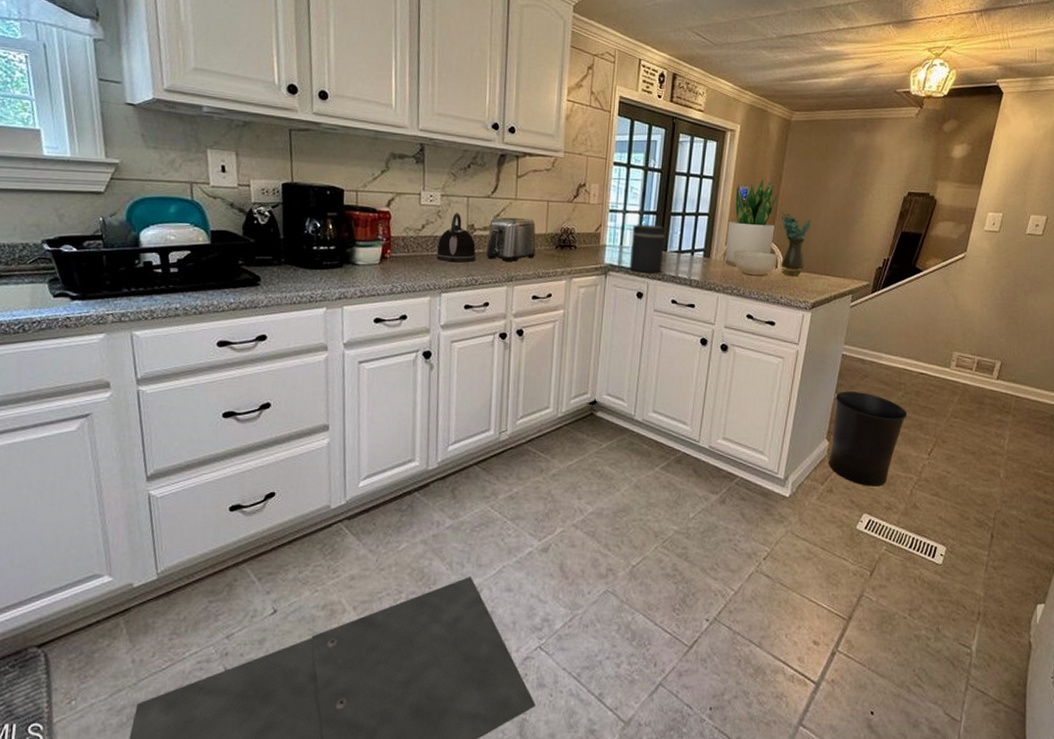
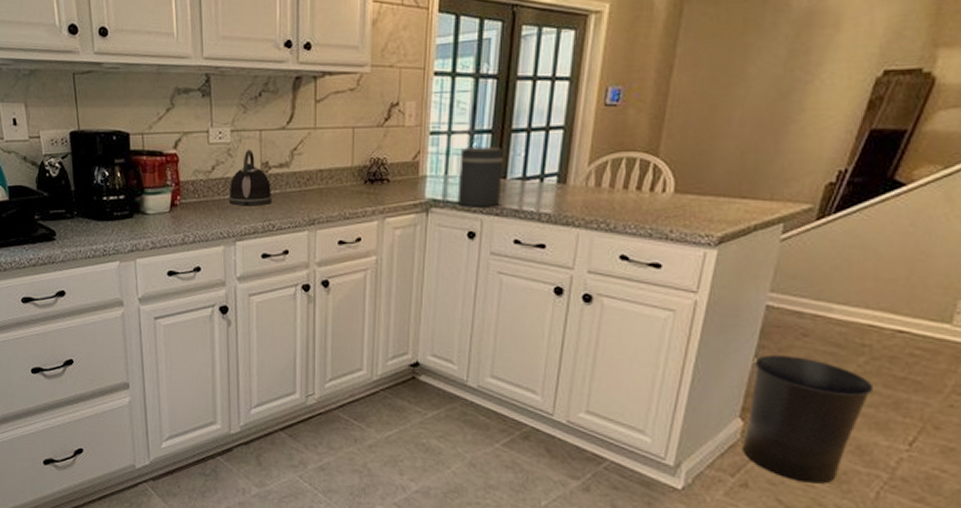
toaster: present [486,217,536,262] -> none [284,149,340,203]
planter: present [725,179,777,268] -> none [589,73,666,195]
bowl: present [734,250,779,277] -> none [601,170,668,206]
vase: present [781,212,811,278] -> none [671,115,718,204]

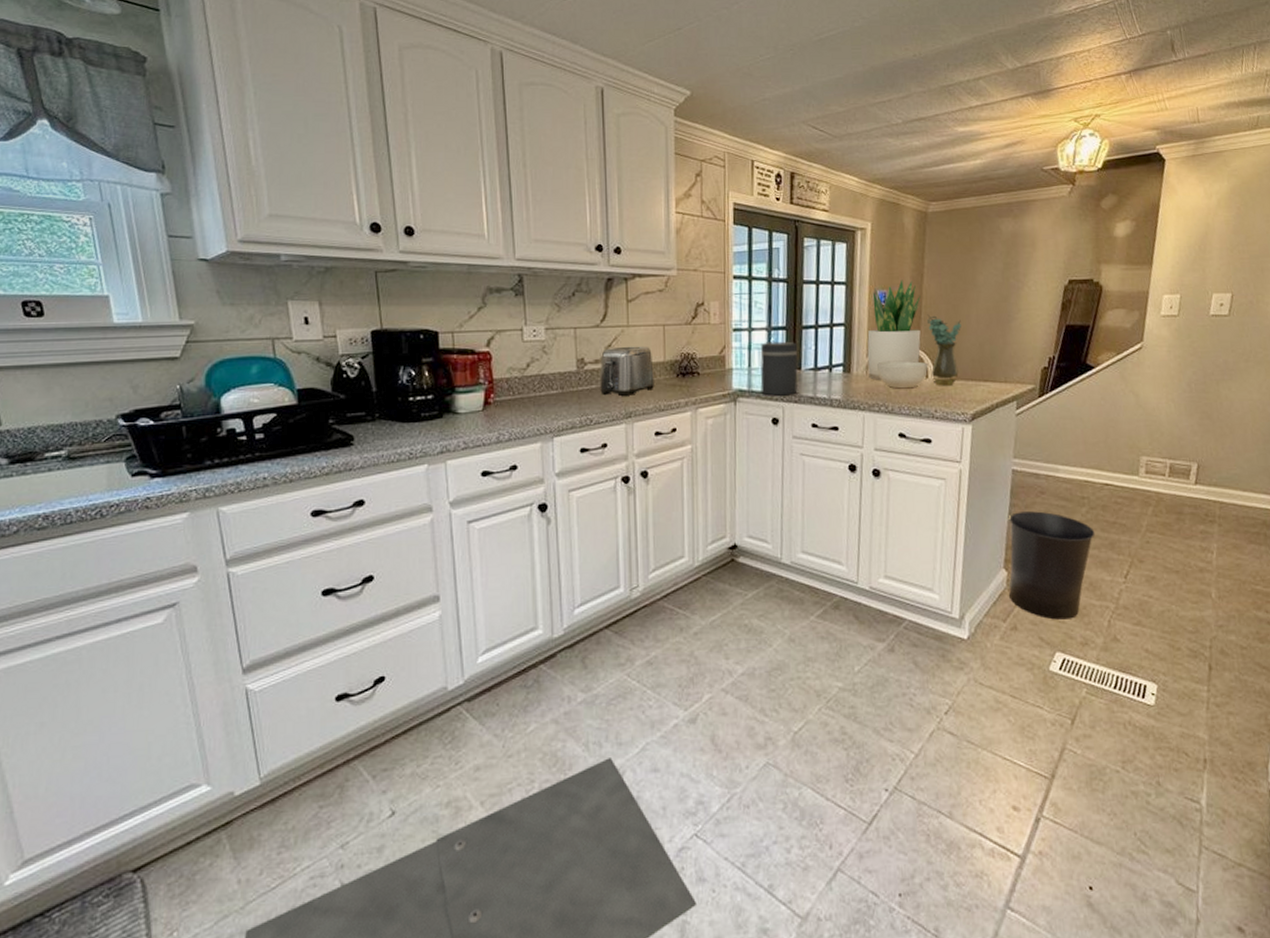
kettle: present [228,150,273,206] -> none [544,347,589,402]
toaster: none [284,149,340,203] -> present [600,346,654,397]
planter: none [589,73,666,195] -> present [867,279,921,381]
bowl: none [601,170,668,206] -> present [877,360,929,390]
vase: none [671,115,718,204] -> present [927,314,961,387]

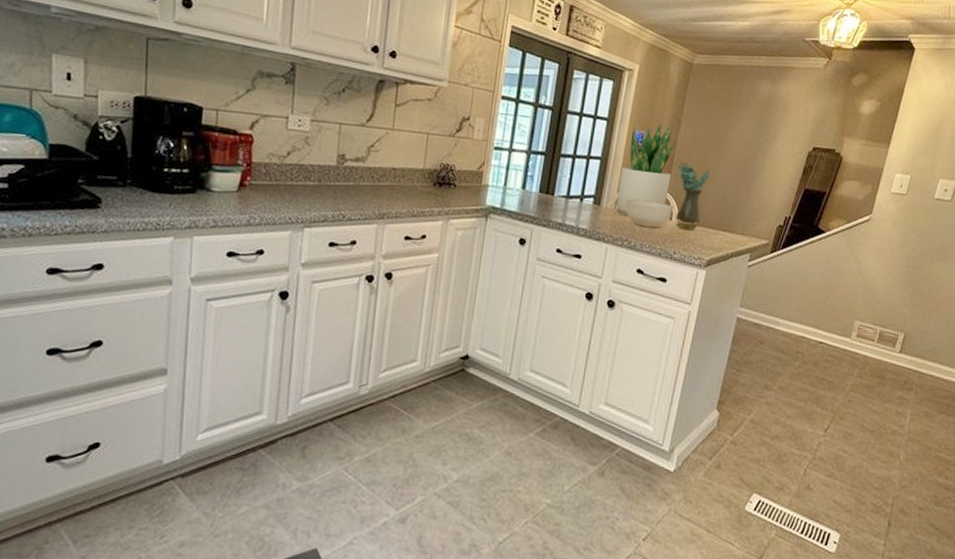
toaster: present [600,346,654,397] -> none [357,148,413,198]
cylinder: present [759,341,798,396] -> none [512,164,554,219]
waste bin: present [1009,511,1096,620] -> none [718,358,804,464]

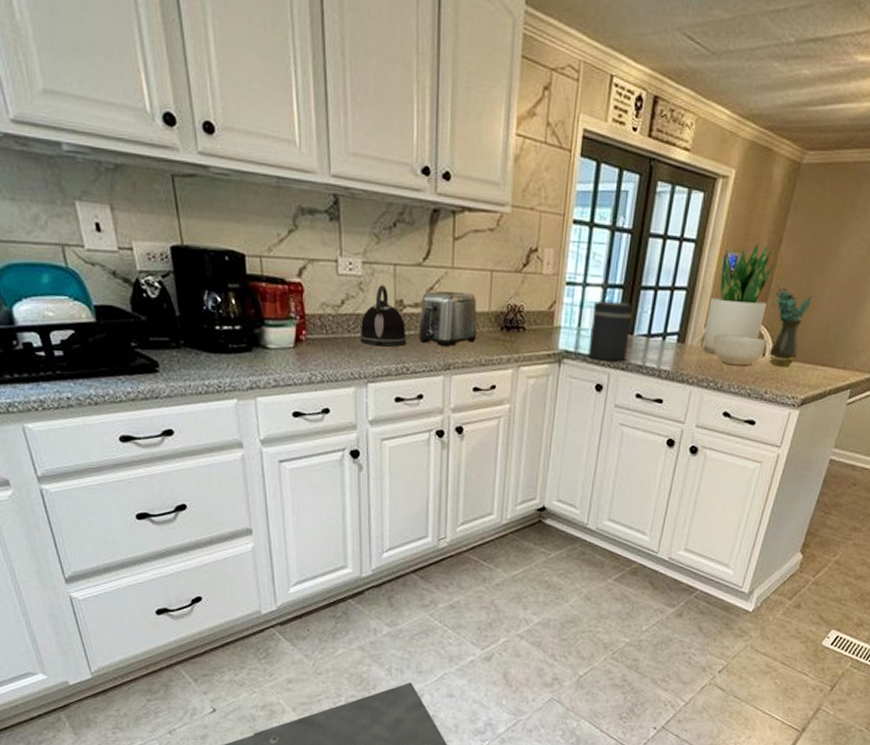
kettle: none [301,140,346,196] -> present [359,285,407,347]
toaster: none [357,148,413,198] -> present [419,290,477,347]
cylinder: none [512,164,554,219] -> present [587,300,634,362]

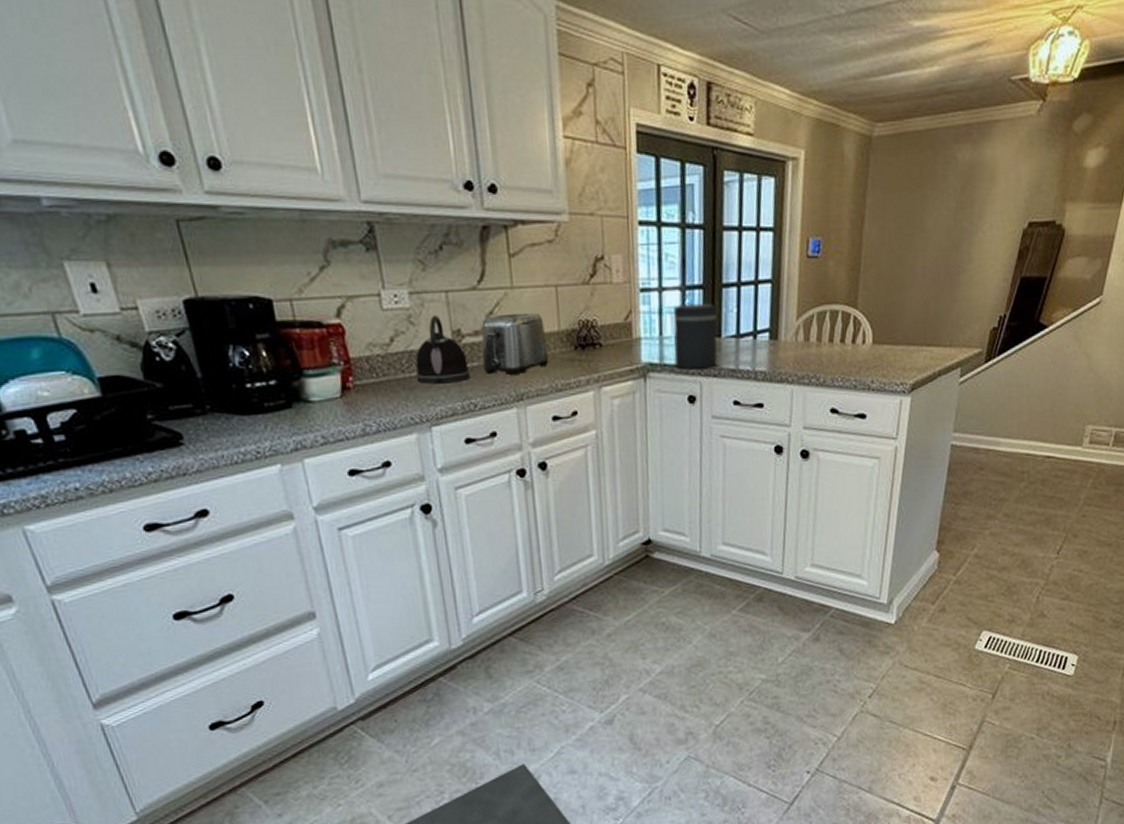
planter: present [703,242,774,355] -> none [797,224,860,349]
bowl: present [713,333,768,368] -> none [808,323,866,359]
vase: present [769,286,812,369] -> none [867,267,905,354]

